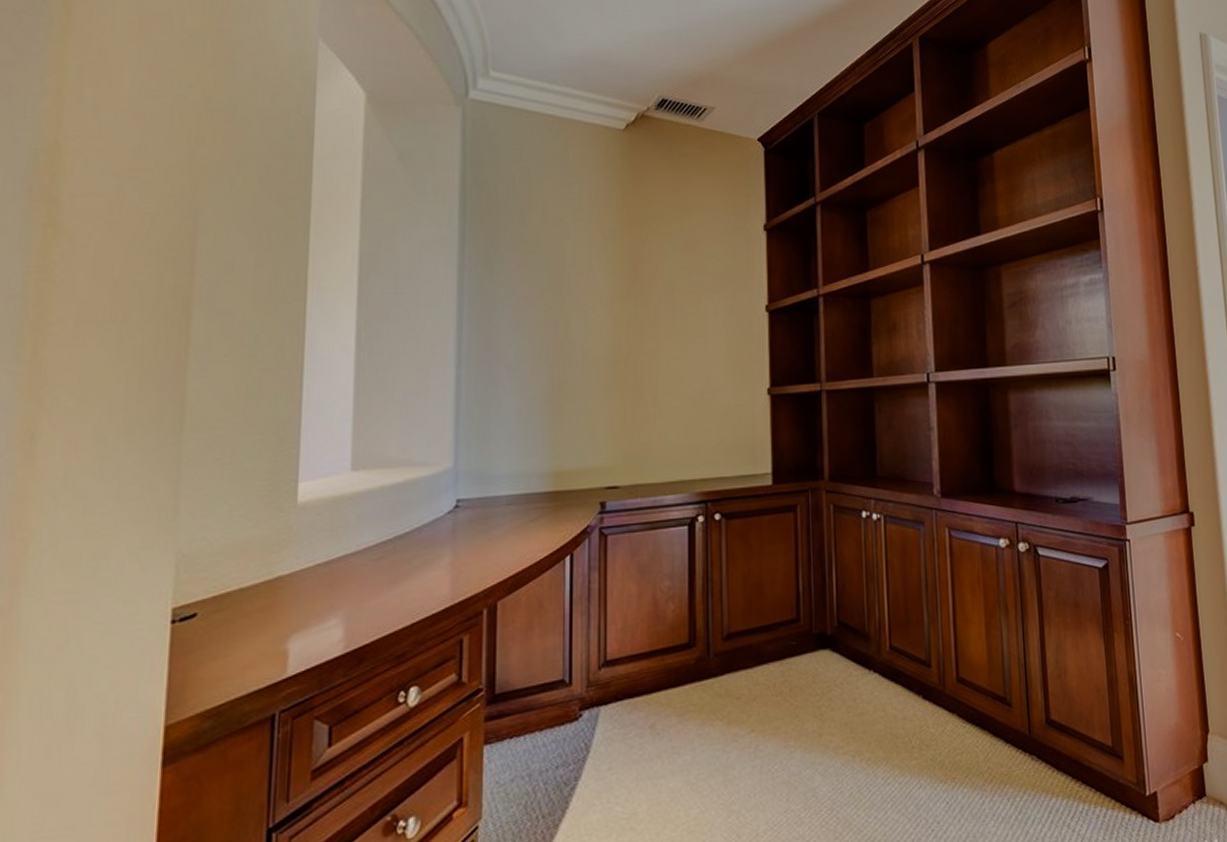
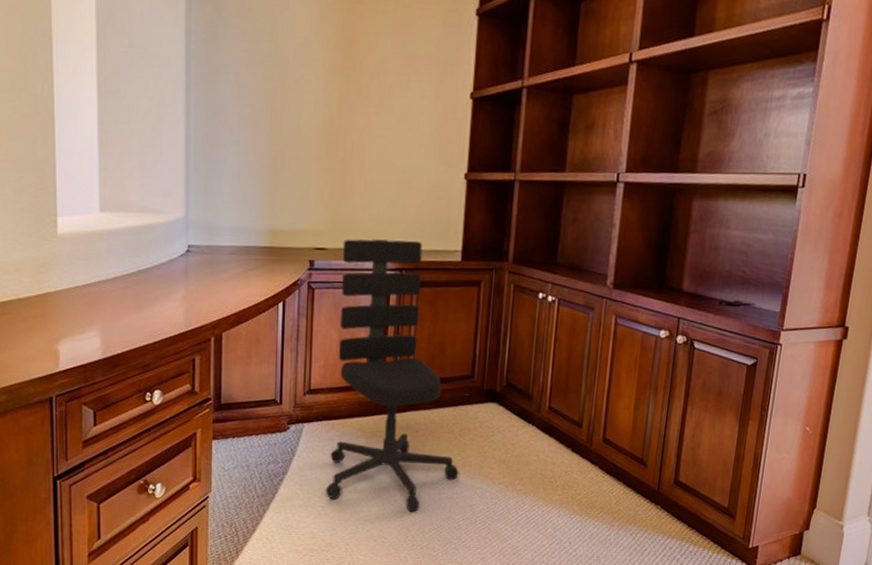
office chair: none [630,468,794,809] -> present [325,239,459,512]

